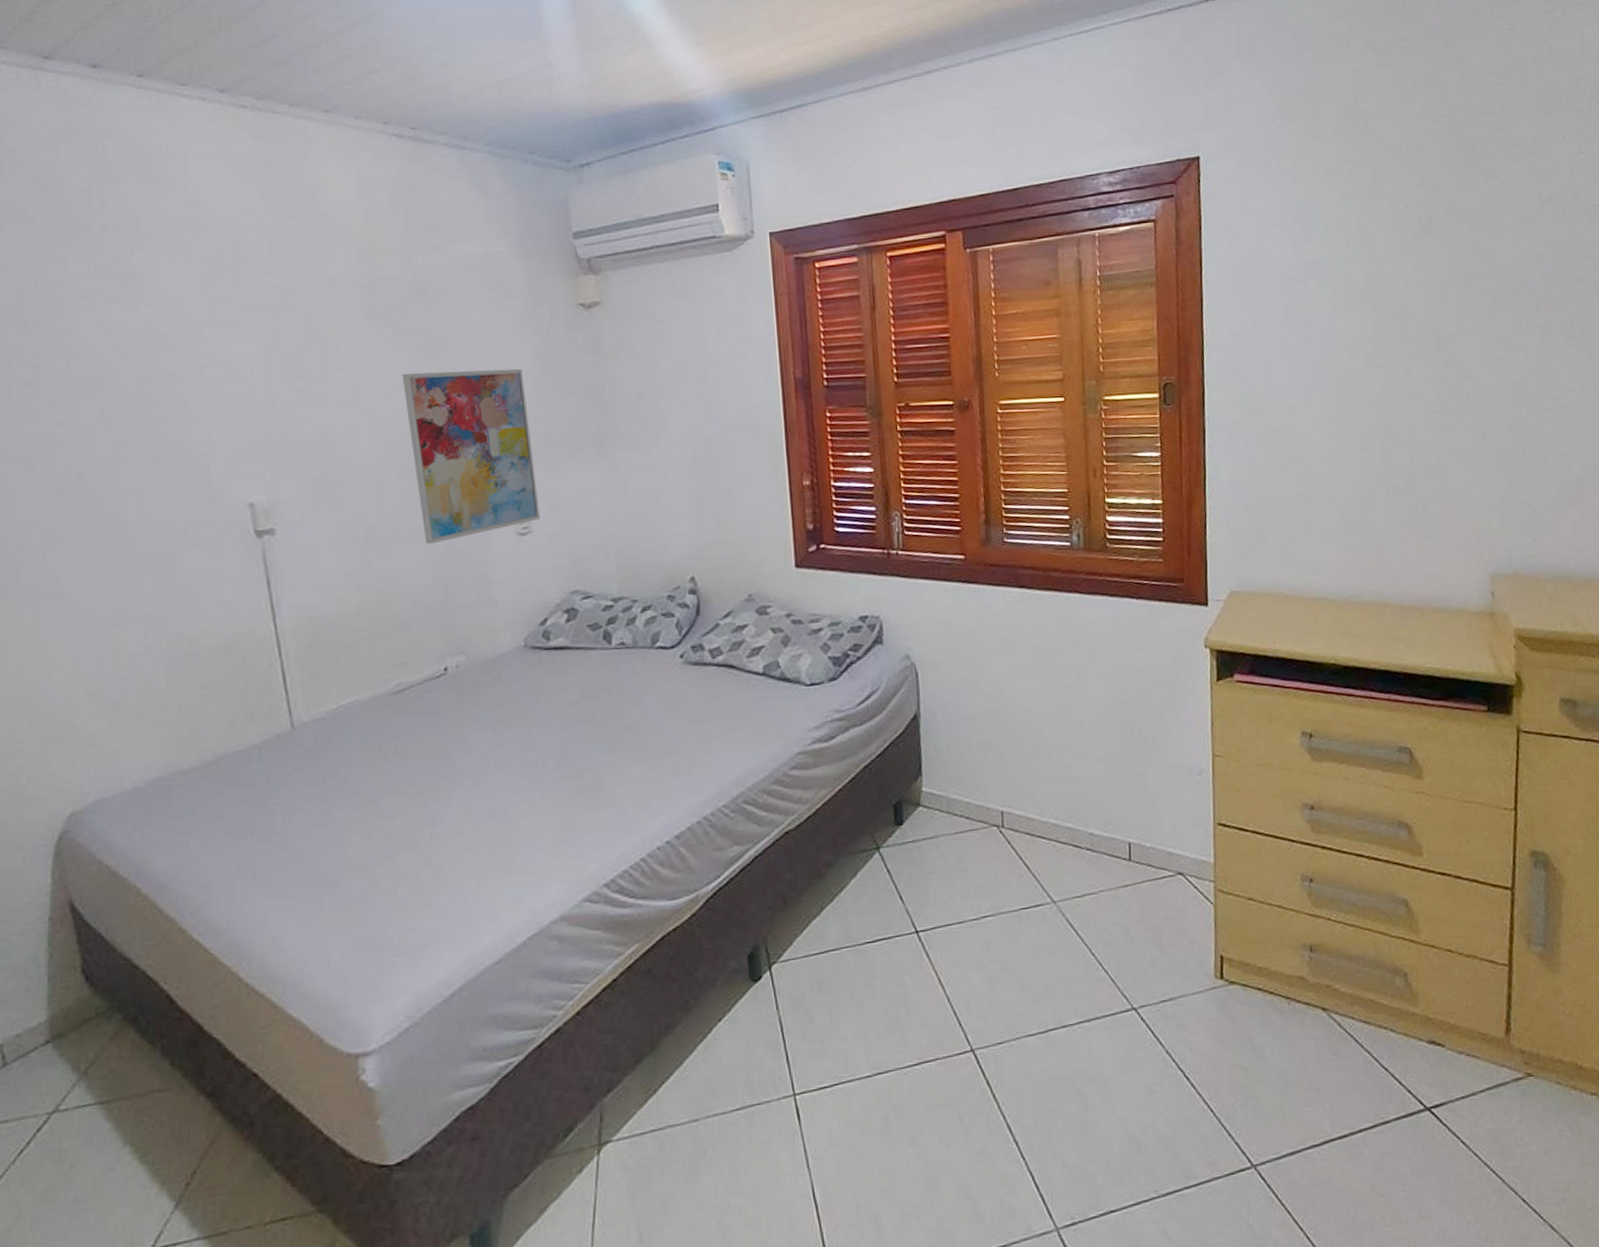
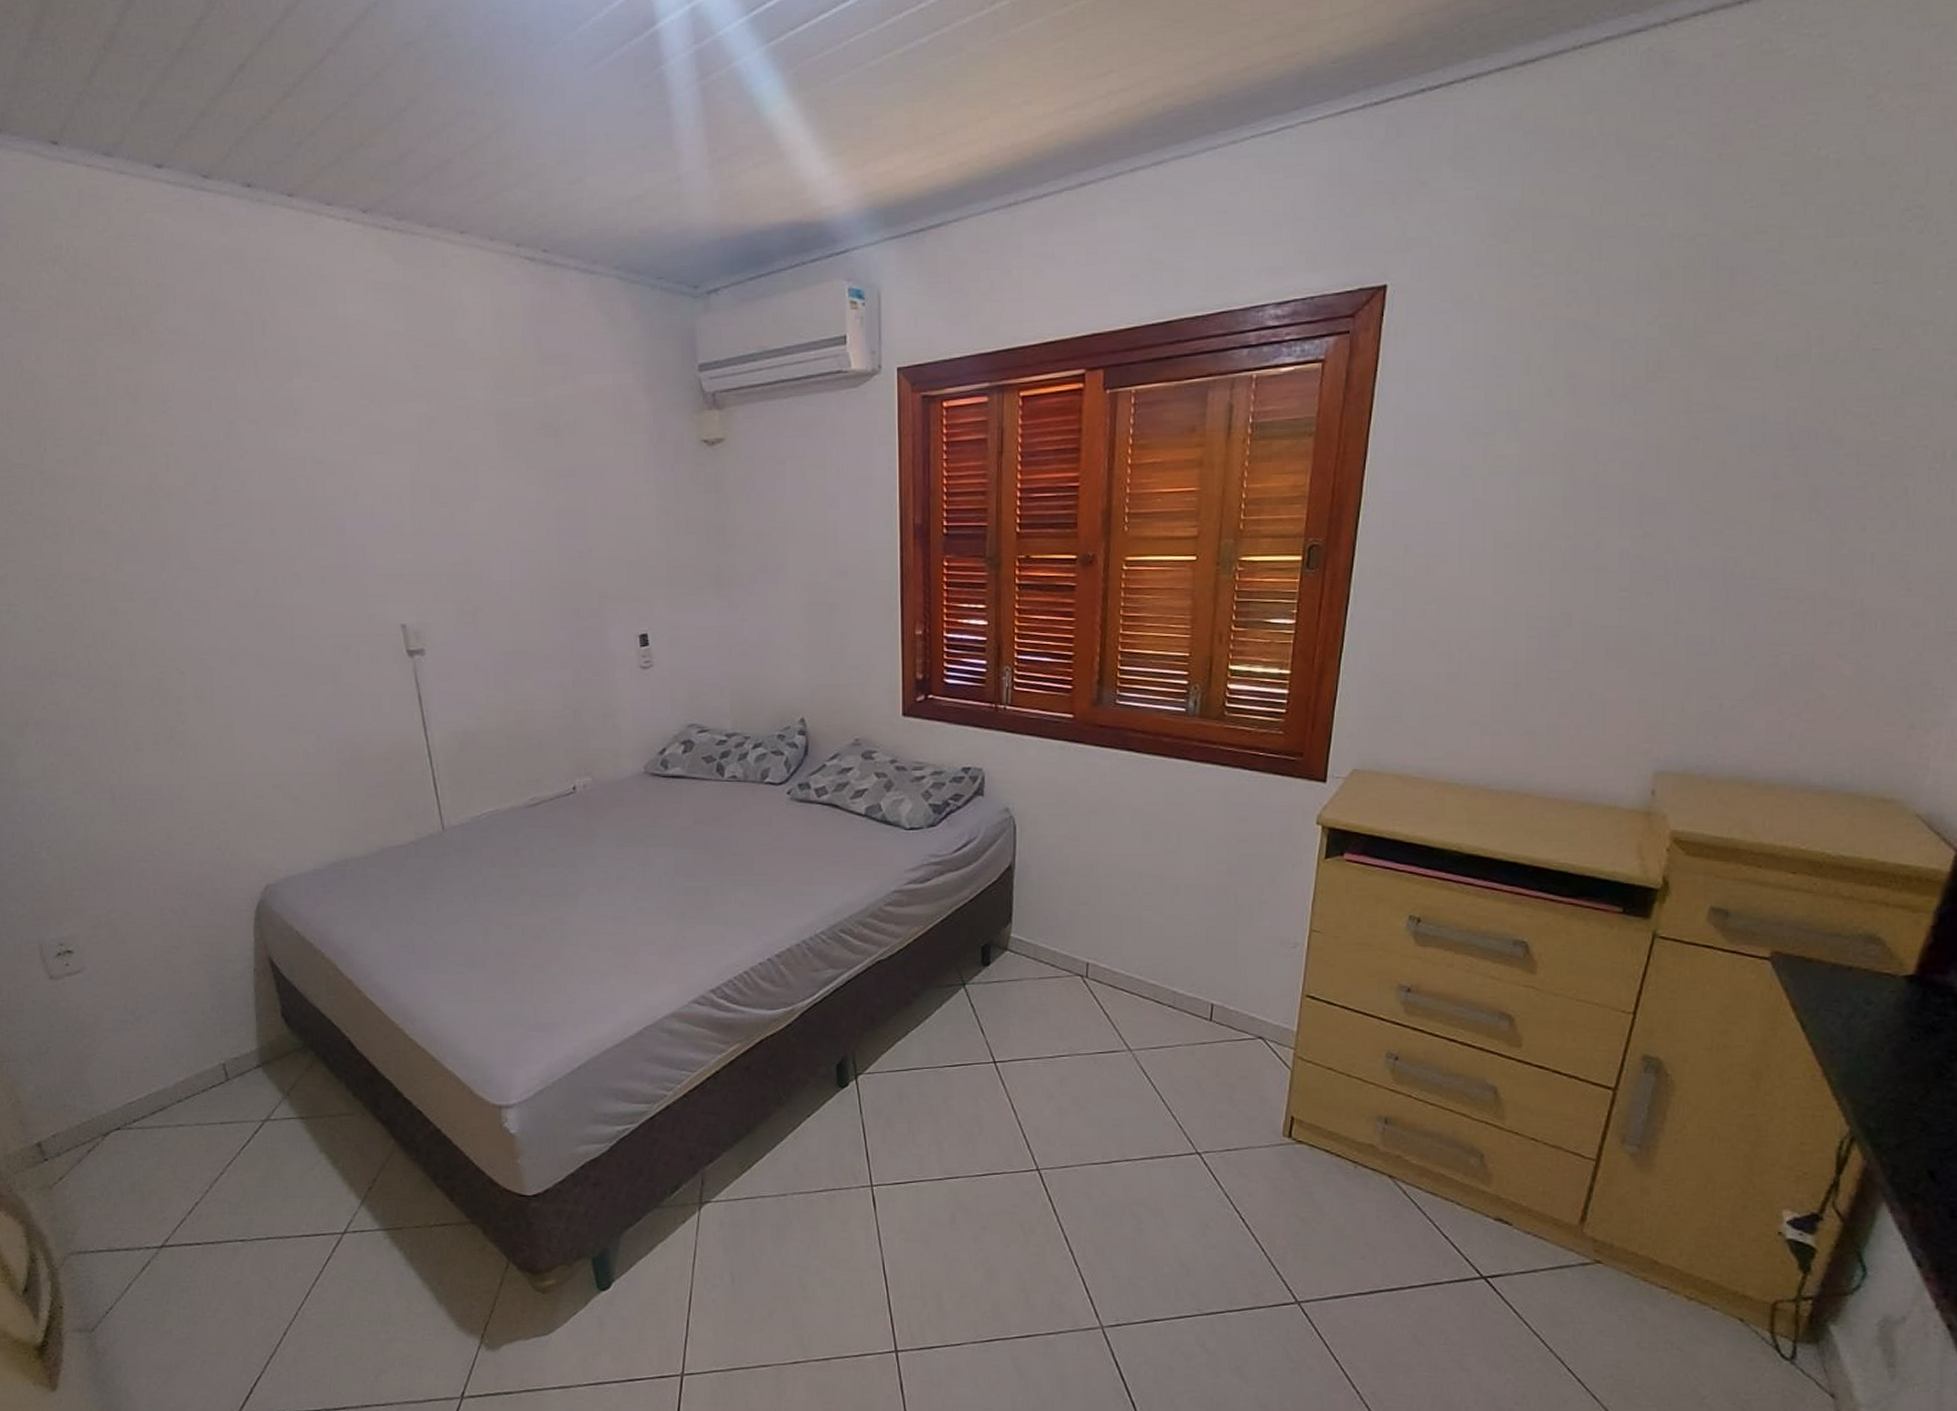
wall art: present [402,368,541,544] -> none [535,504,662,672]

